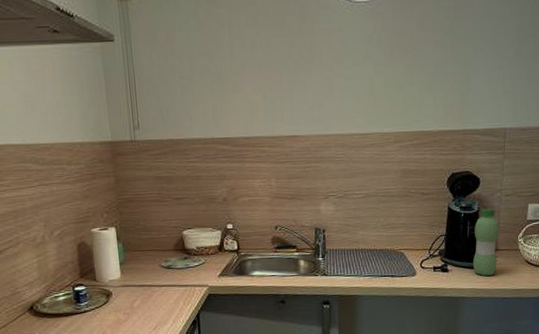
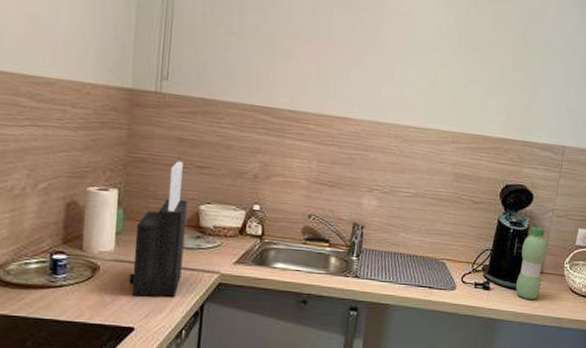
knife block: none [134,196,177,313] -> present [129,161,187,297]

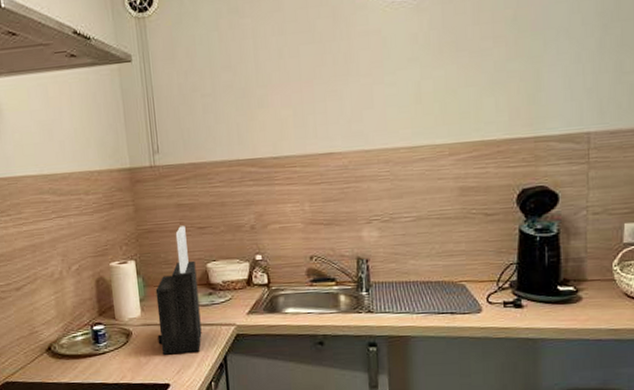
water bottle: present [516,227,547,300] -> none [554,230,587,313]

